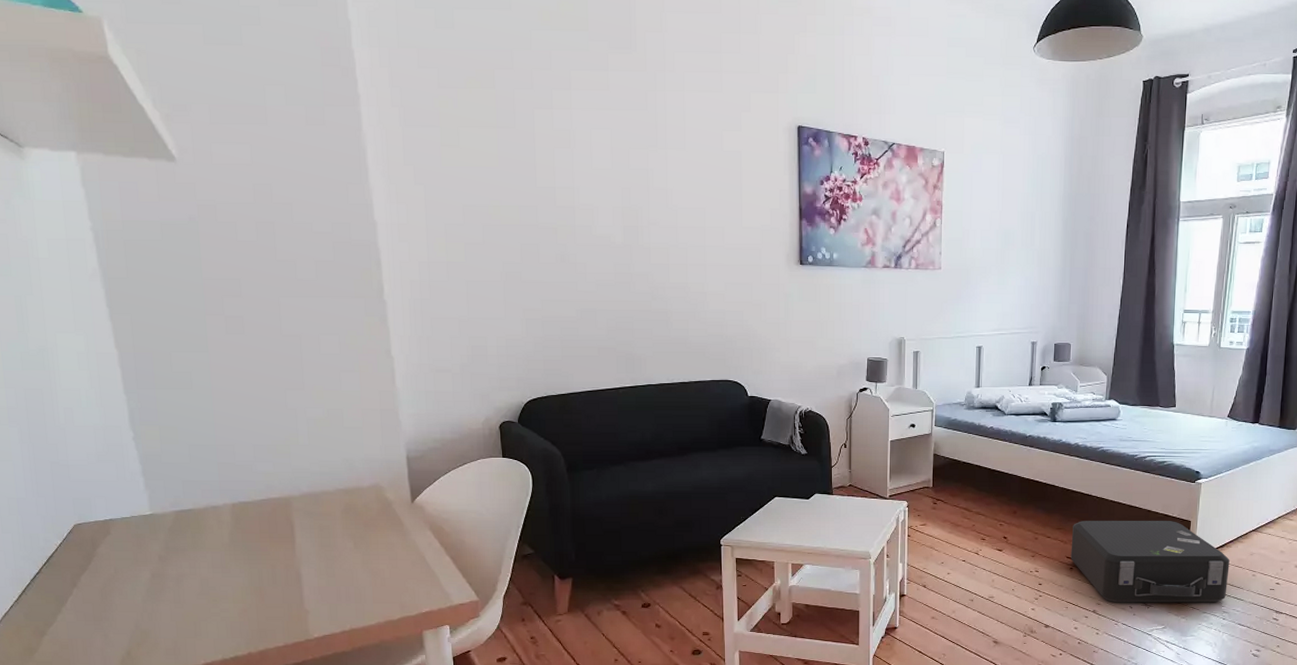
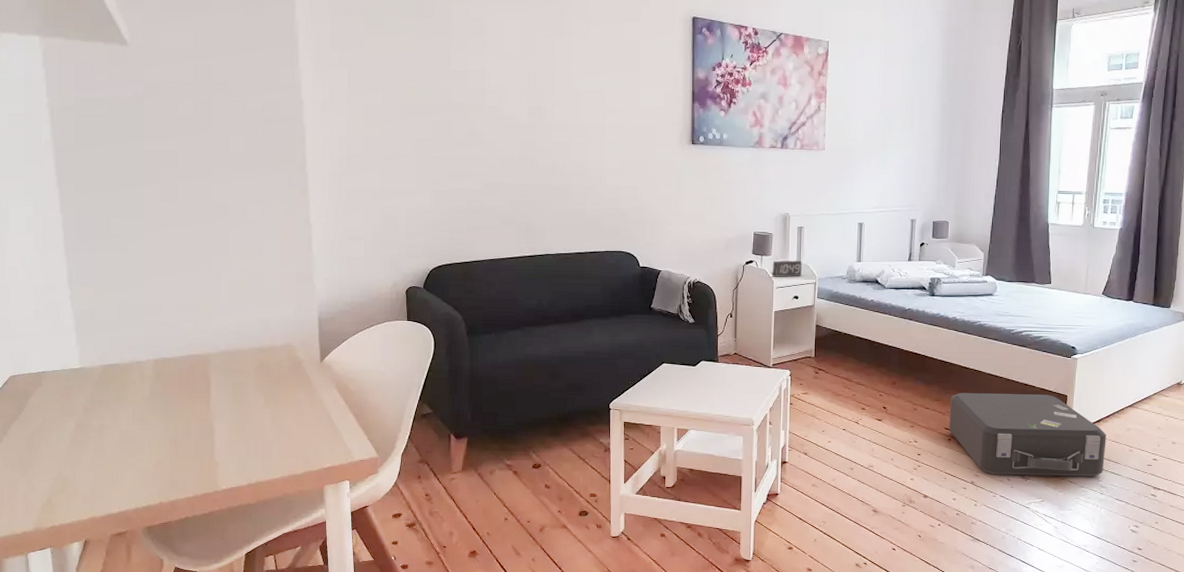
alarm clock: none [887,387,918,405] -> present [772,260,802,277]

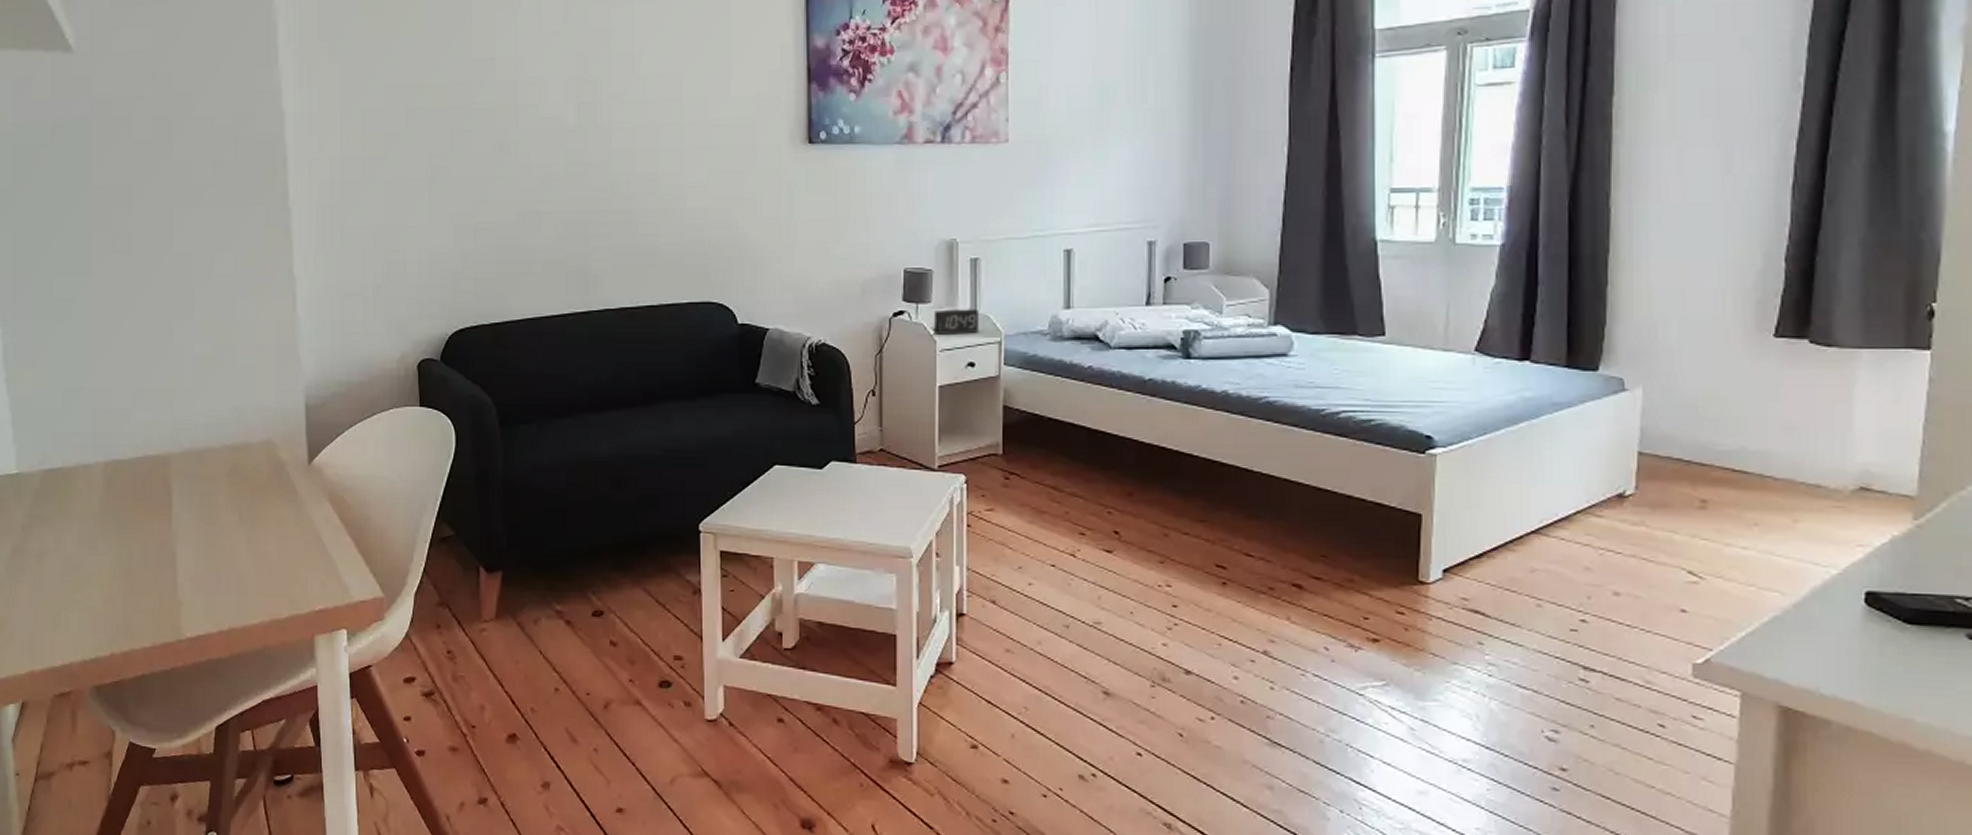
suitcase: present [949,393,1107,477] -> none [1222,509,1494,648]

